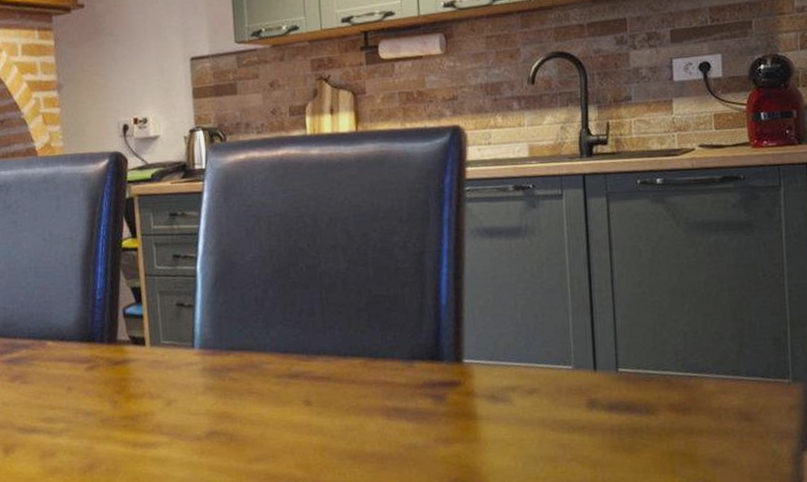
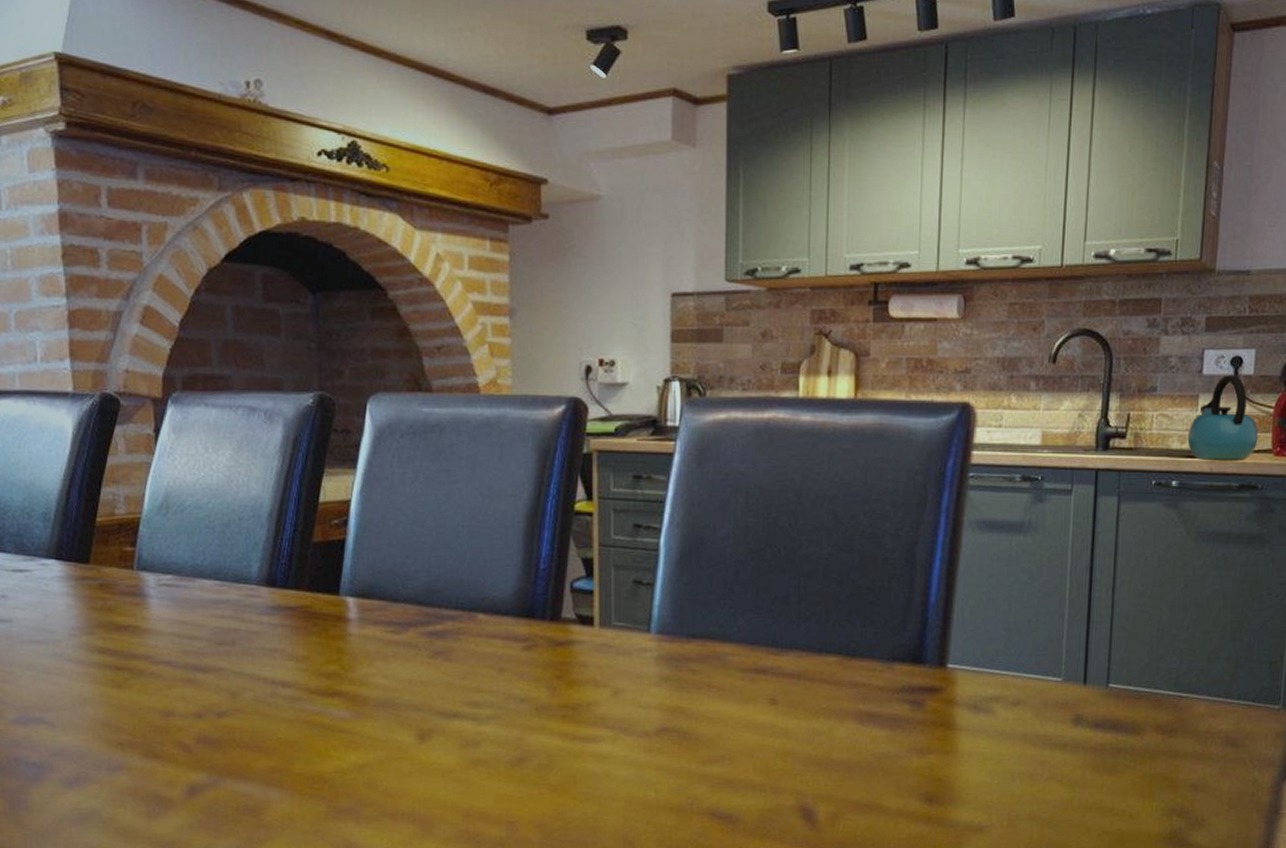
kettle: none [666,79,735,158] -> present [1187,375,1259,461]

